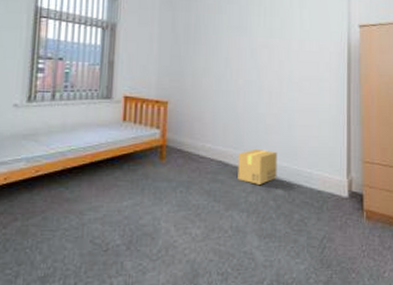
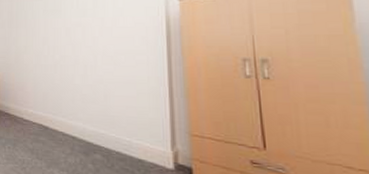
cardboard box: present [238,148,278,185] -> none [57,115,95,148]

